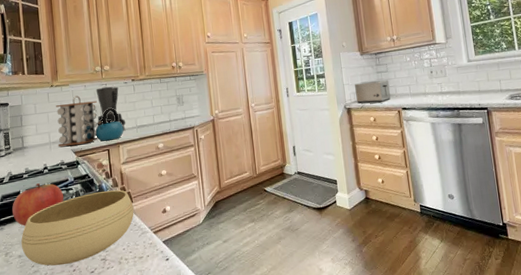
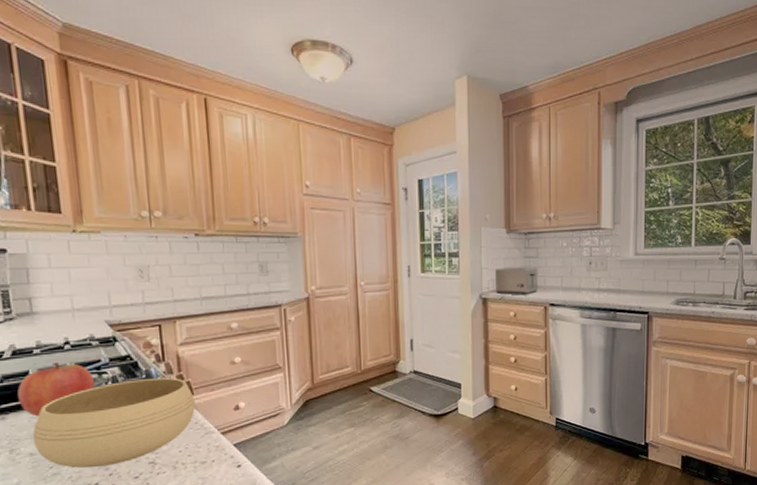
spice rack: present [55,95,99,147] -> none [80,248,146,317]
kettle: present [95,108,124,142] -> none [140,270,182,314]
blender: present [96,86,126,131] -> none [141,240,186,303]

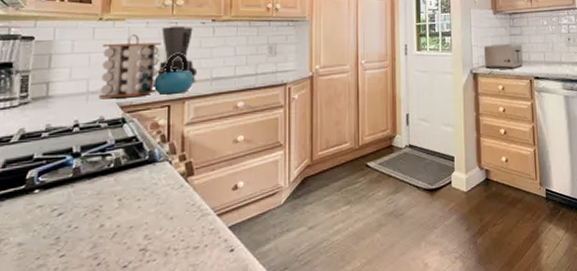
fruit: present [17,362,96,417] -> none [18,145,98,203]
bowl: present [33,377,195,468] -> none [25,158,194,258]
spice rack: none [80,248,146,317] -> present [98,34,161,99]
kettle: none [140,270,182,314] -> present [154,53,193,95]
blender: none [141,240,186,303] -> present [159,26,198,84]

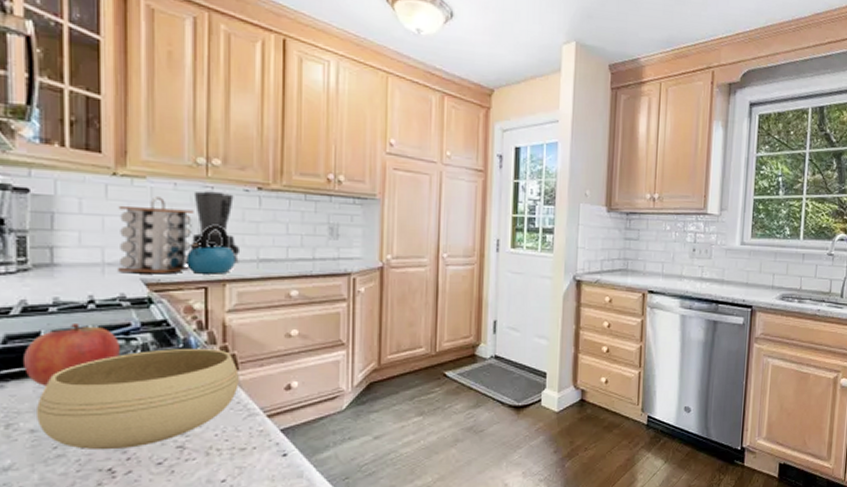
fruit: none [18,145,98,203] -> present [24,324,121,386]
bowl: none [25,158,194,258] -> present [37,348,239,450]
toaster: present [483,44,524,70] -> none [591,248,638,280]

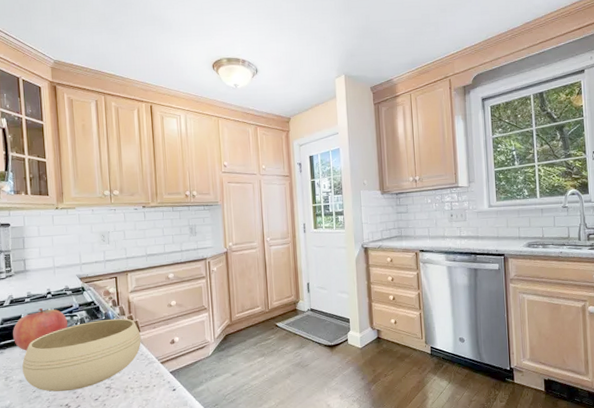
spice rack: present [116,196,193,275] -> none [60,220,107,272]
kettle: present [186,225,235,274] -> none [102,235,133,269]
blender: present [192,191,241,264] -> none [104,212,135,259]

